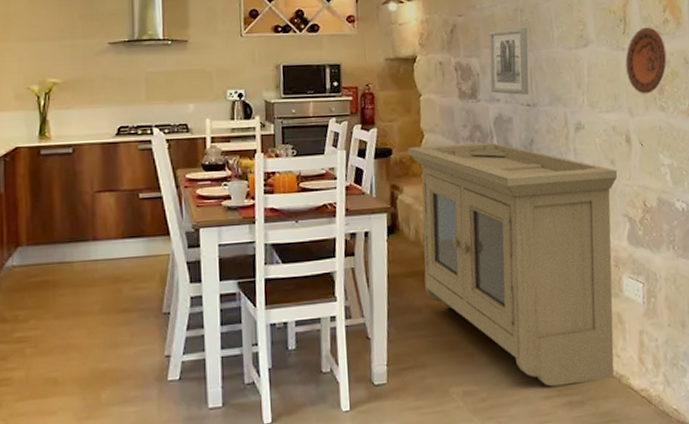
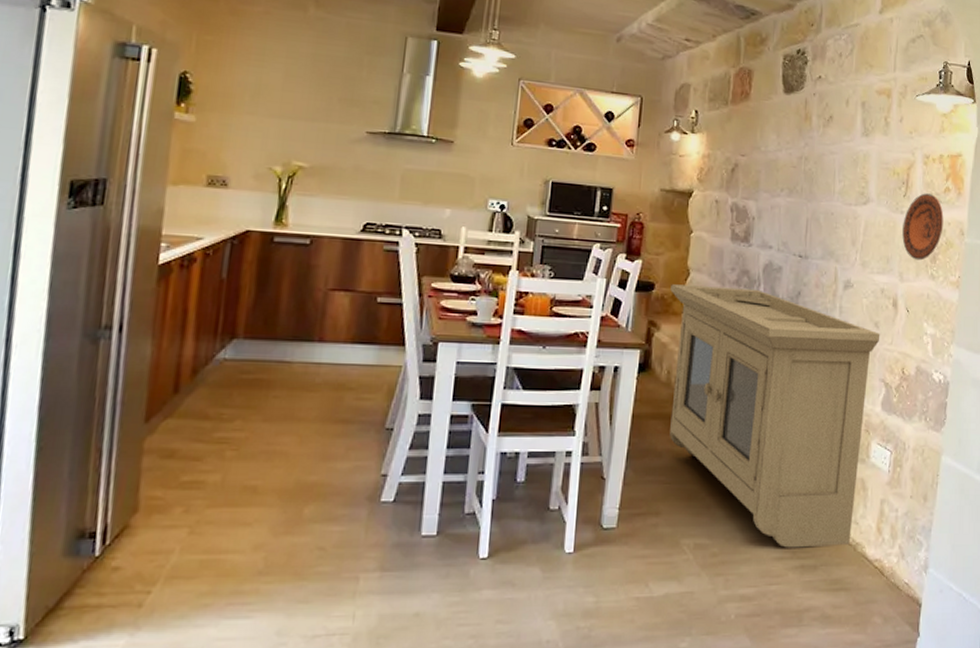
wall art: present [489,28,529,95] -> none [764,175,810,245]

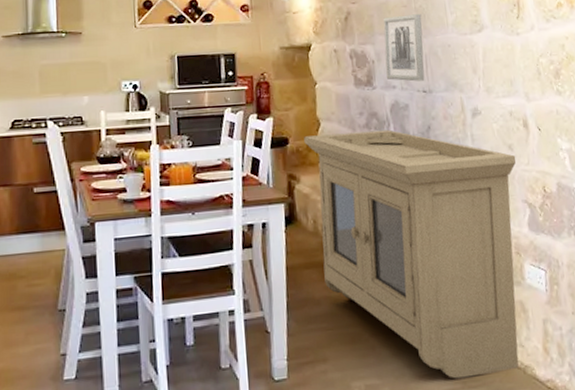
wall art: none [764,175,810,245] -> present [383,14,425,82]
decorative plate: present [902,193,944,261] -> none [520,11,562,79]

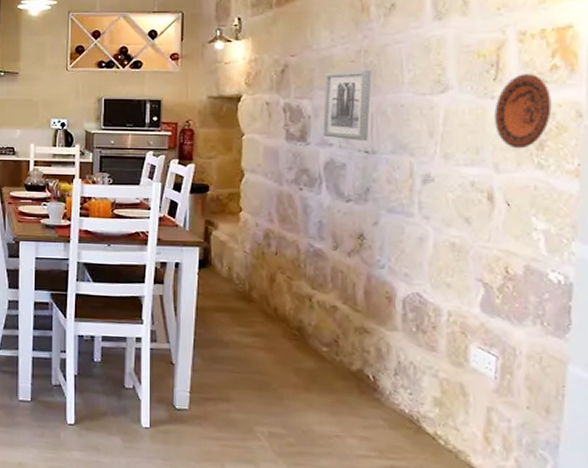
storage cabinet: present [304,129,519,379] -> none [226,185,473,451]
decorative plate: none [520,11,562,79] -> present [494,74,552,149]

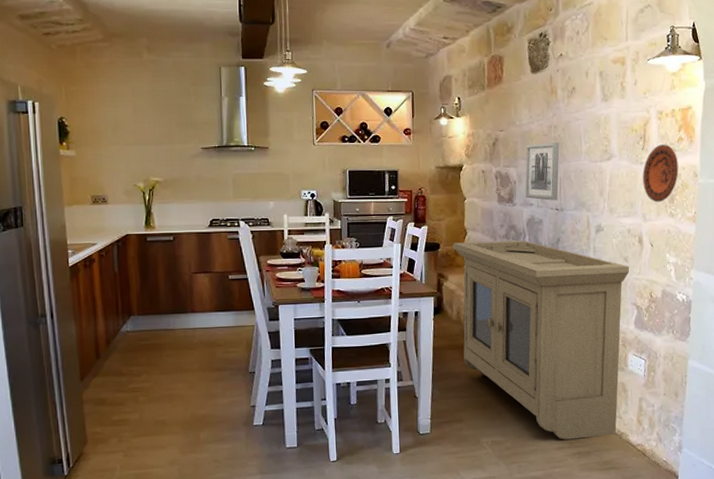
storage cabinet: none [226,185,473,451] -> present [453,240,630,440]

